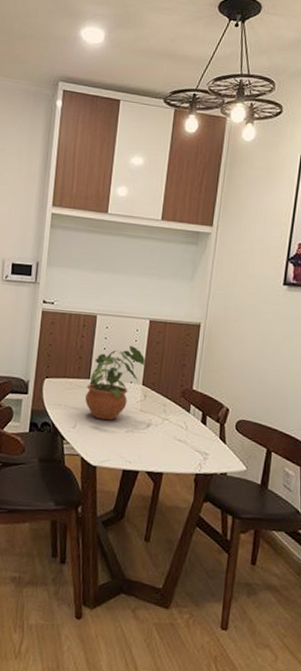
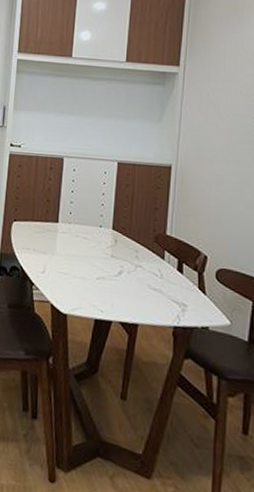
potted plant: present [85,346,145,421] -> none [54,188,114,266]

